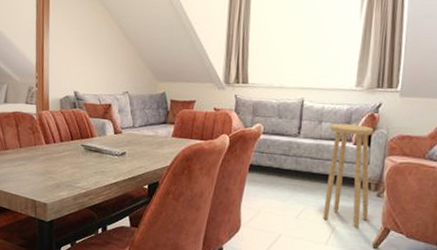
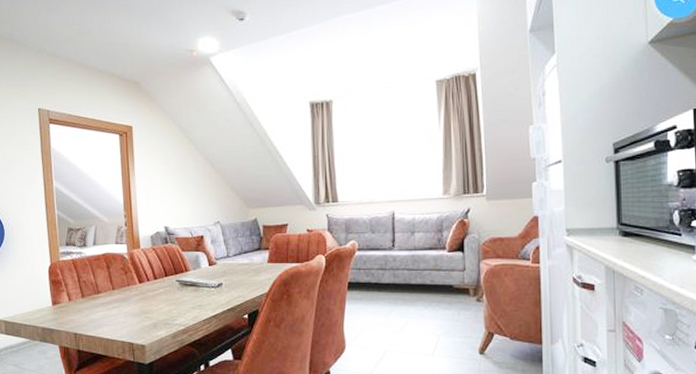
stool: present [323,123,374,229] -> none [423,232,471,336]

